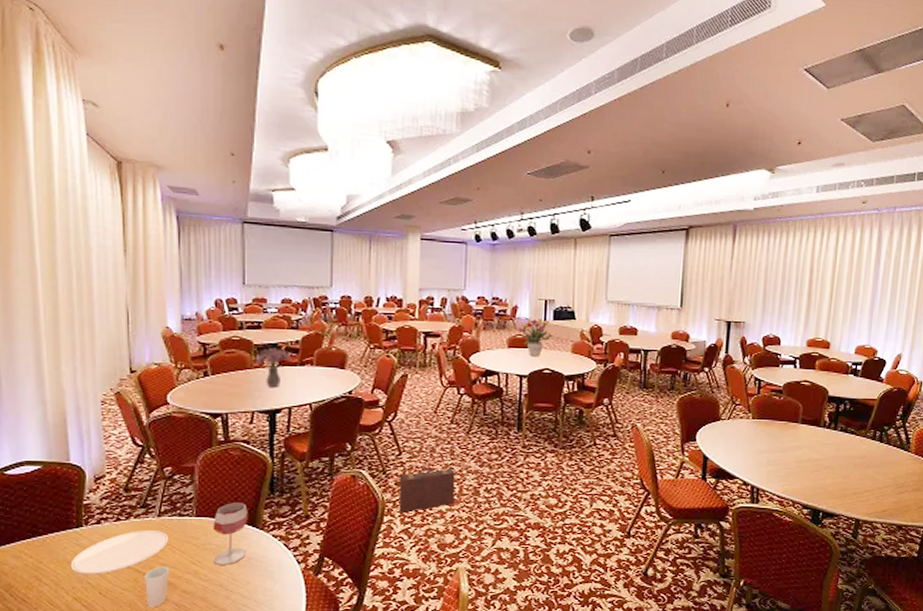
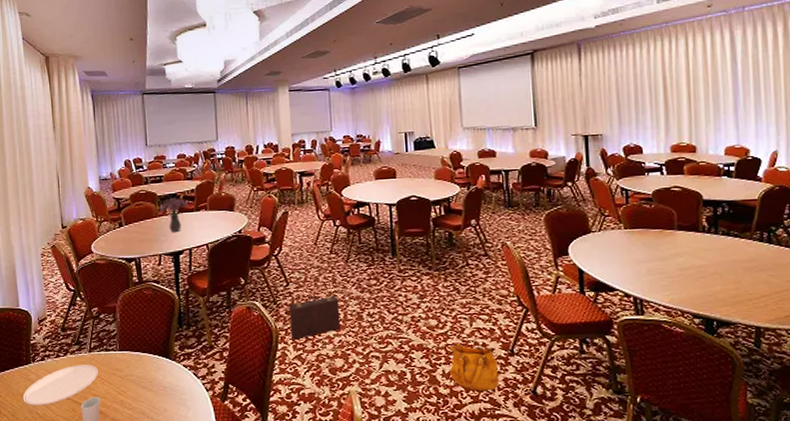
wineglass: present [213,503,248,566] -> none [133,337,162,395]
flower arrangement: present [518,318,552,357] -> none [383,150,415,186]
handbag: none [563,522,613,572] -> present [449,342,499,391]

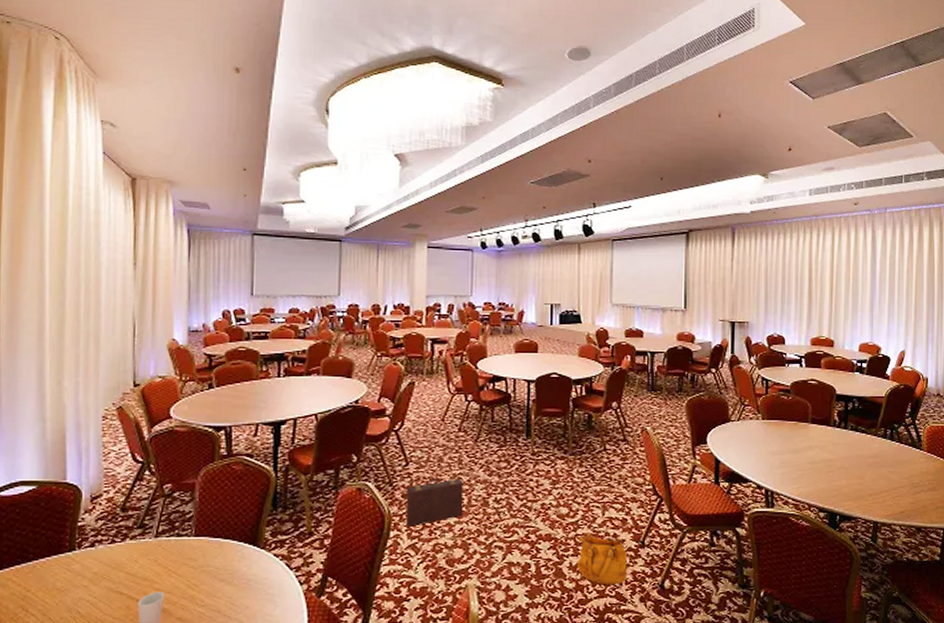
plate: present [22,365,99,406] -> none [60,552,166,604]
flower arrangement: present [159,197,188,233] -> none [261,357,297,399]

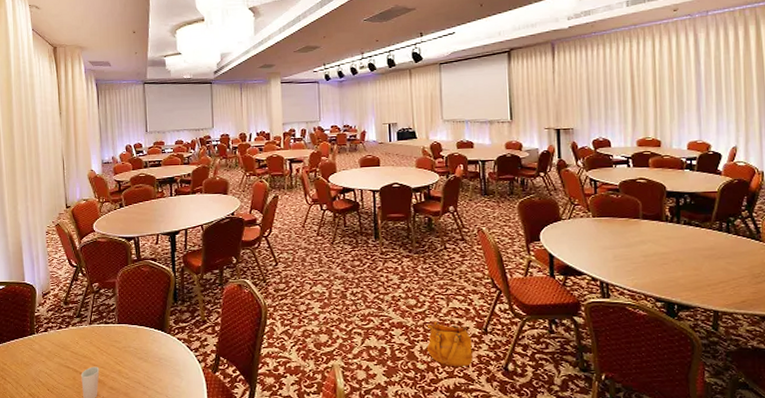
briefcase: present [405,478,463,527] -> none [277,275,325,316]

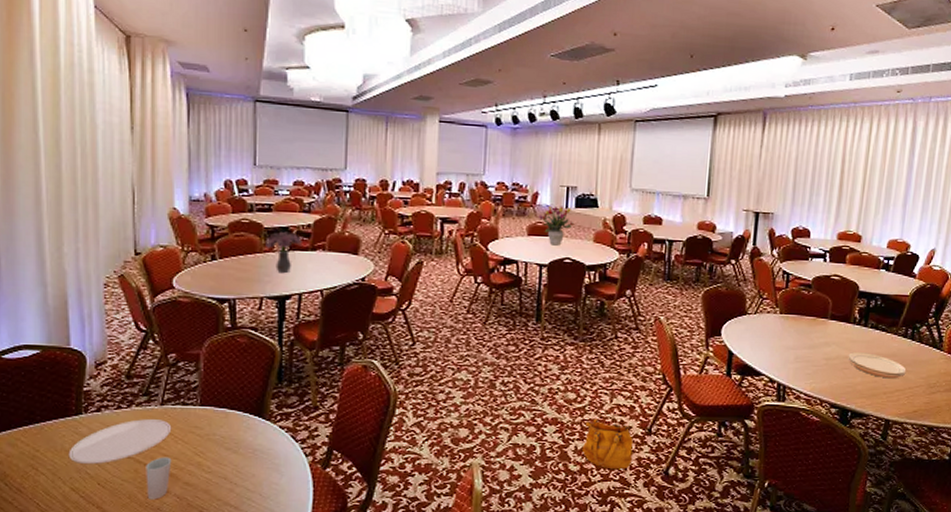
plate: none [26,336,98,375] -> present [68,419,172,465]
flower arrangement: none [158,180,185,214] -> present [265,231,302,274]
flower arrangement: none [368,140,397,174] -> present [539,206,573,246]
plate: none [665,248,728,271] -> present [848,352,907,379]

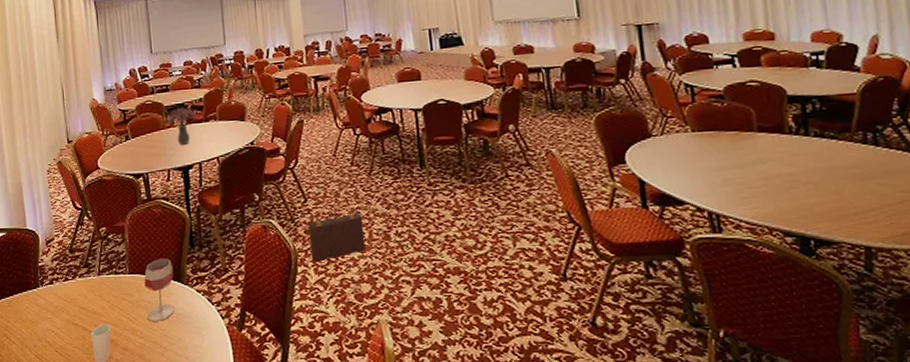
plate: present [68,419,172,465] -> none [32,289,109,334]
wineglass: none [217,392,255,458] -> present [144,259,174,323]
briefcase: none [411,358,471,405] -> present [308,212,366,262]
flower arrangement: present [539,206,573,246] -> none [406,49,441,89]
handbag: present [581,418,633,470] -> none [491,265,551,322]
plate: present [848,352,907,379] -> none [792,166,879,196]

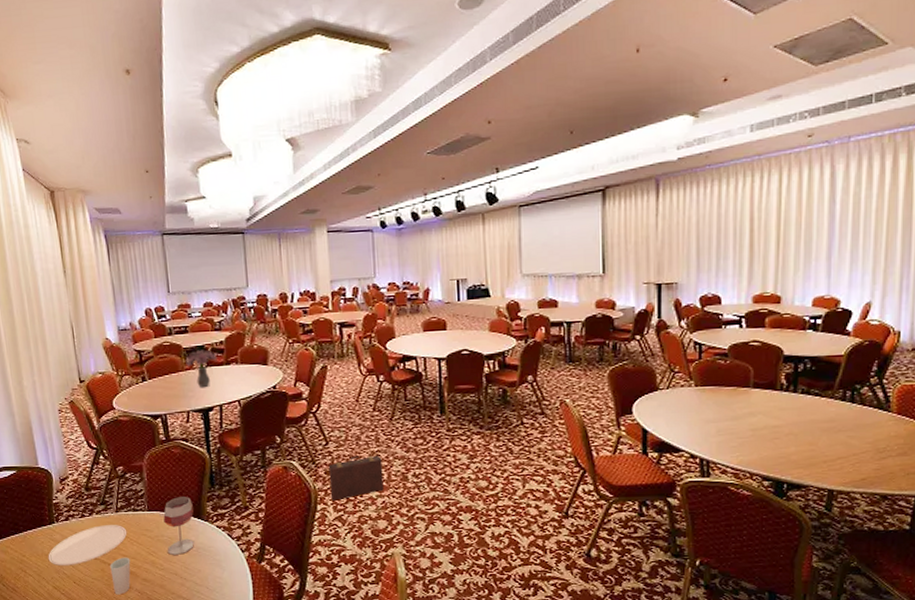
plate: none [32,289,109,334] -> present [48,525,127,567]

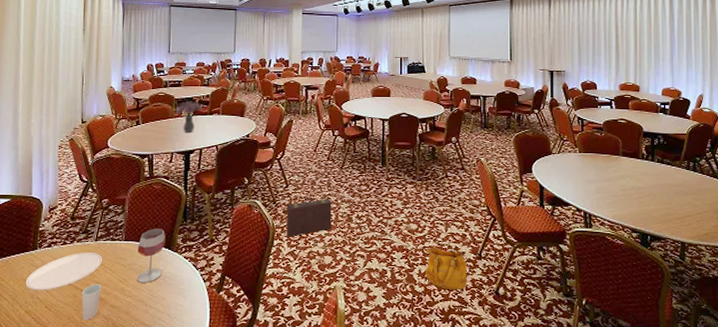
handbag: none [499,504,551,554] -> present [425,245,467,291]

